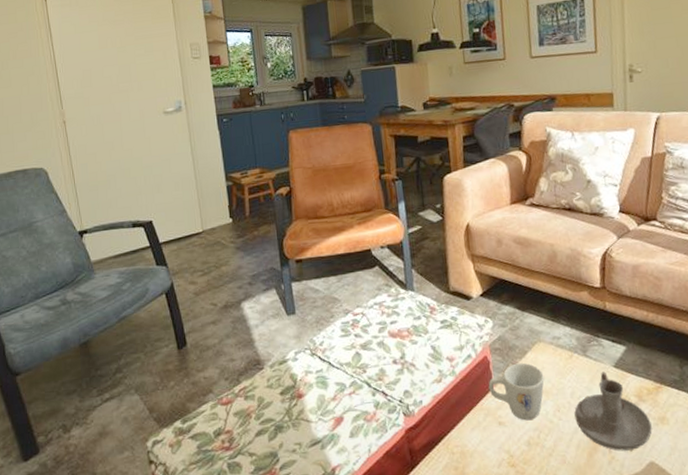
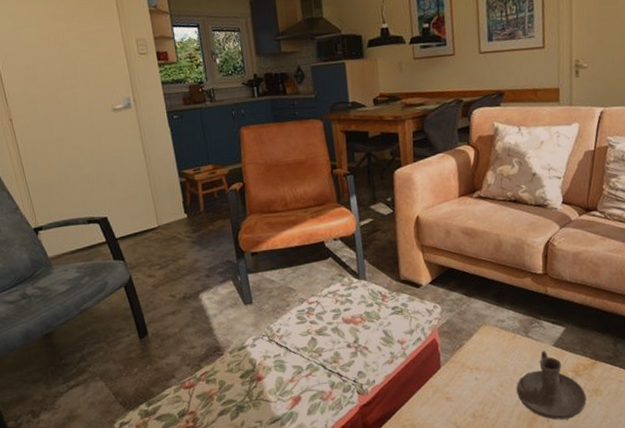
mug: present [488,362,545,421] -> none [436,344,489,396]

